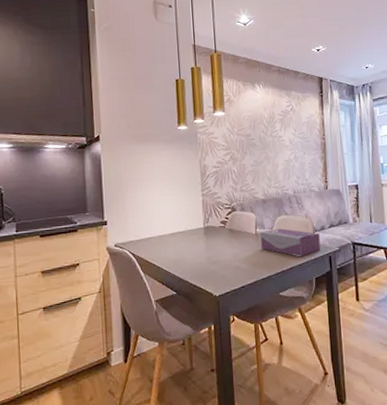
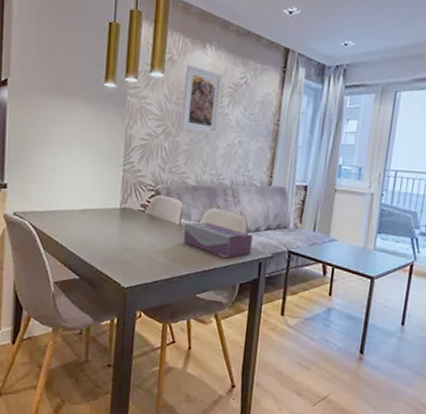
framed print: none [241,102,275,155] -> present [180,64,223,135]

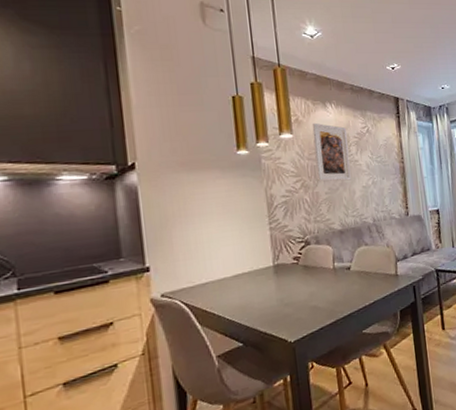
tissue box: present [184,222,253,259] -> none [339,260,404,290]

